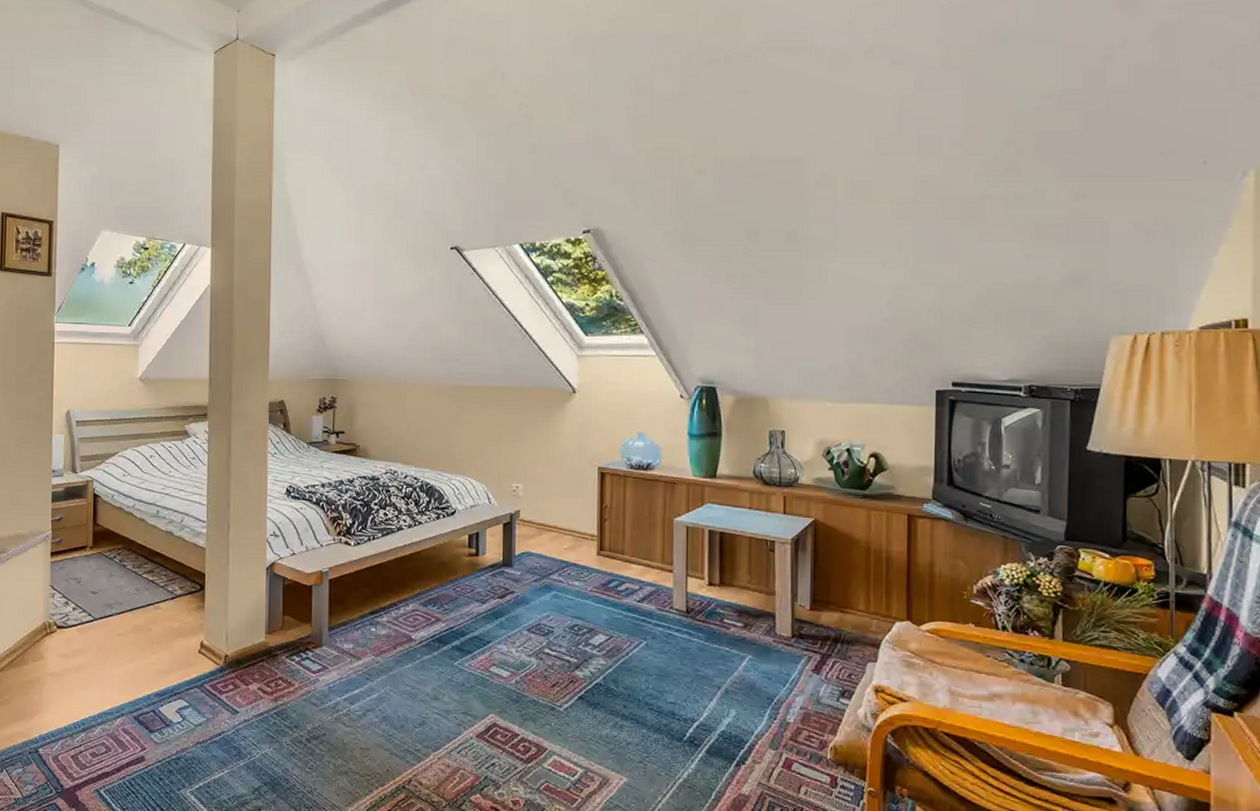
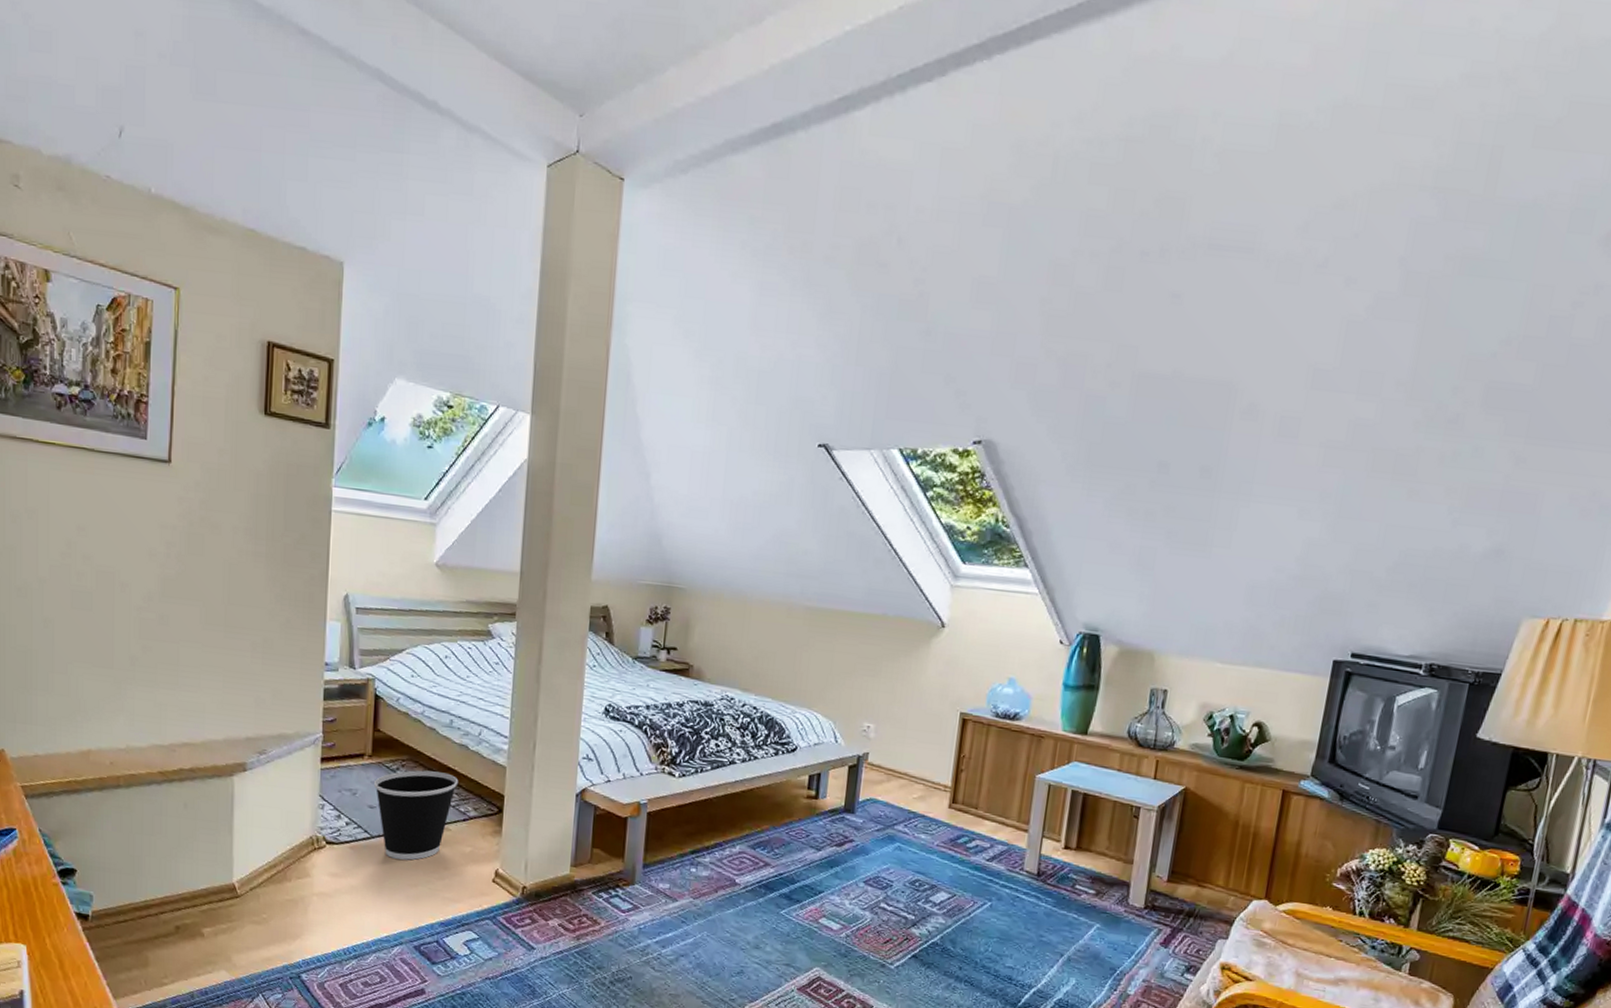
wastebasket: none [96,556,166,638] -> present [374,770,459,860]

